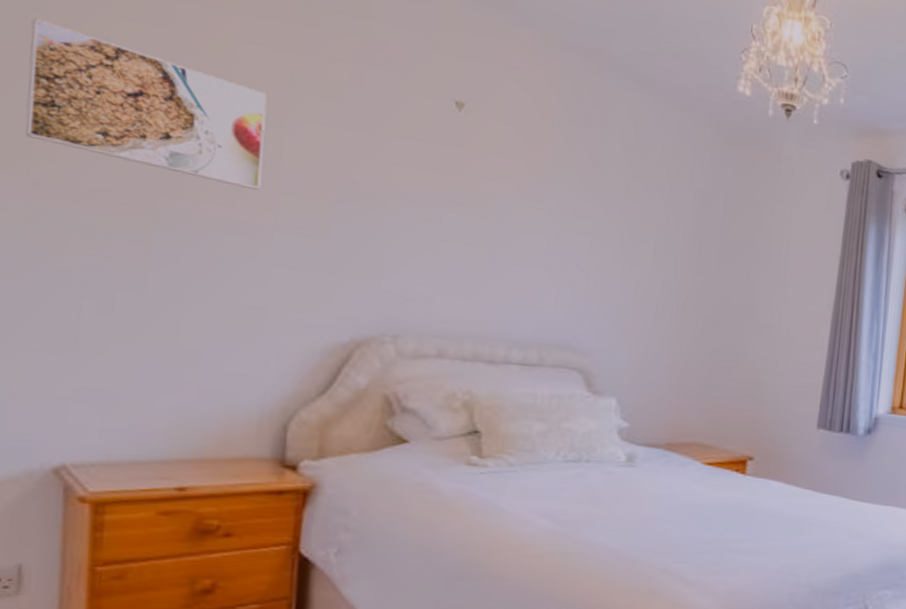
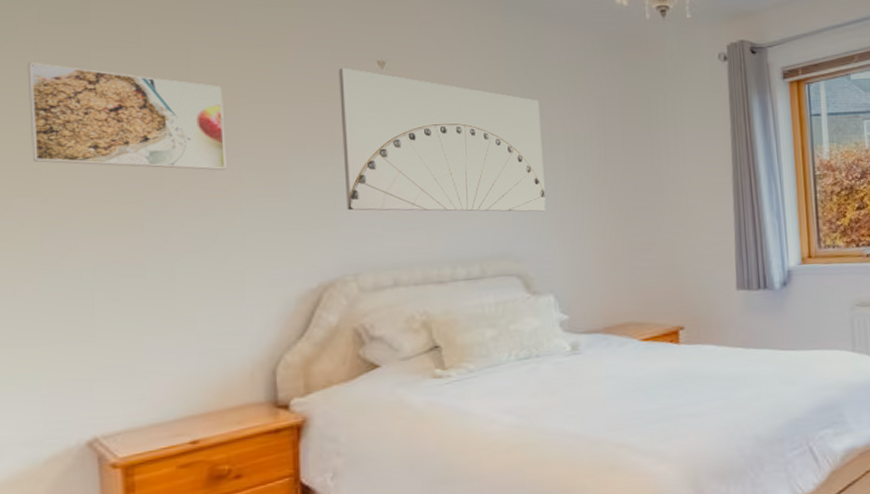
wall art: none [395,100,633,306] -> present [338,67,546,212]

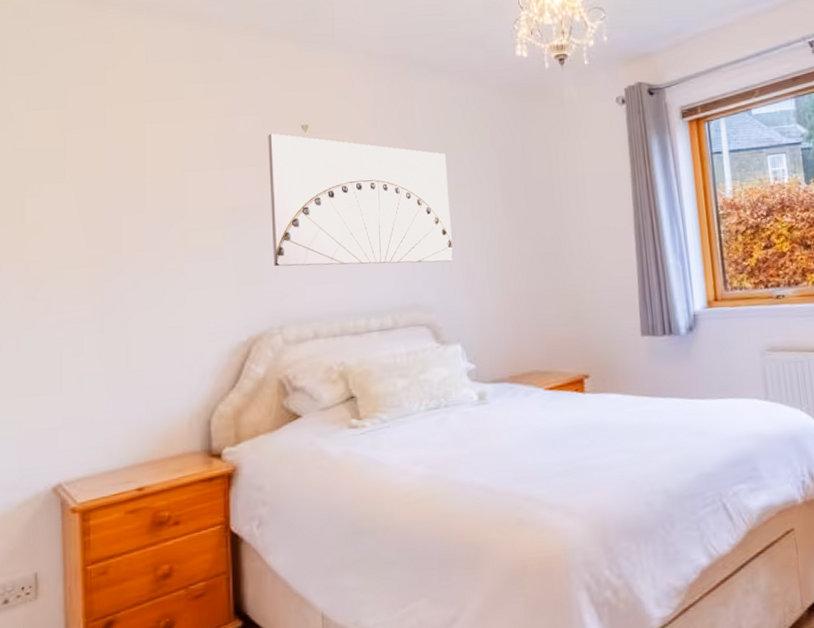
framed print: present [27,62,226,171] -> none [17,144,173,234]

